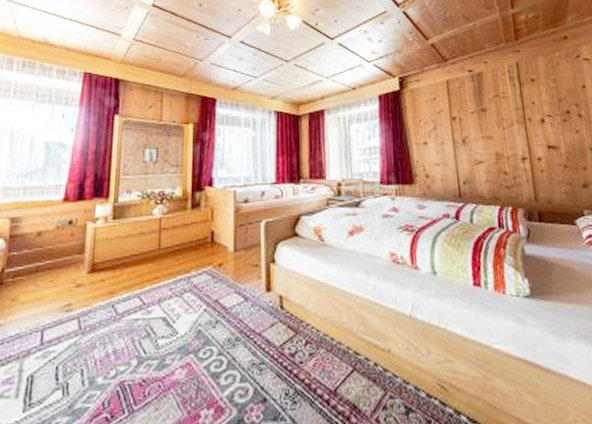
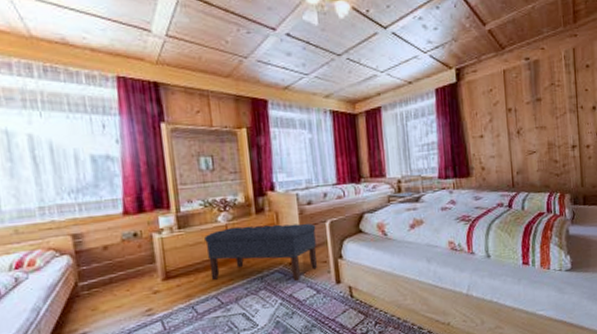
bench: none [137,221,250,286] -> present [205,223,318,282]

